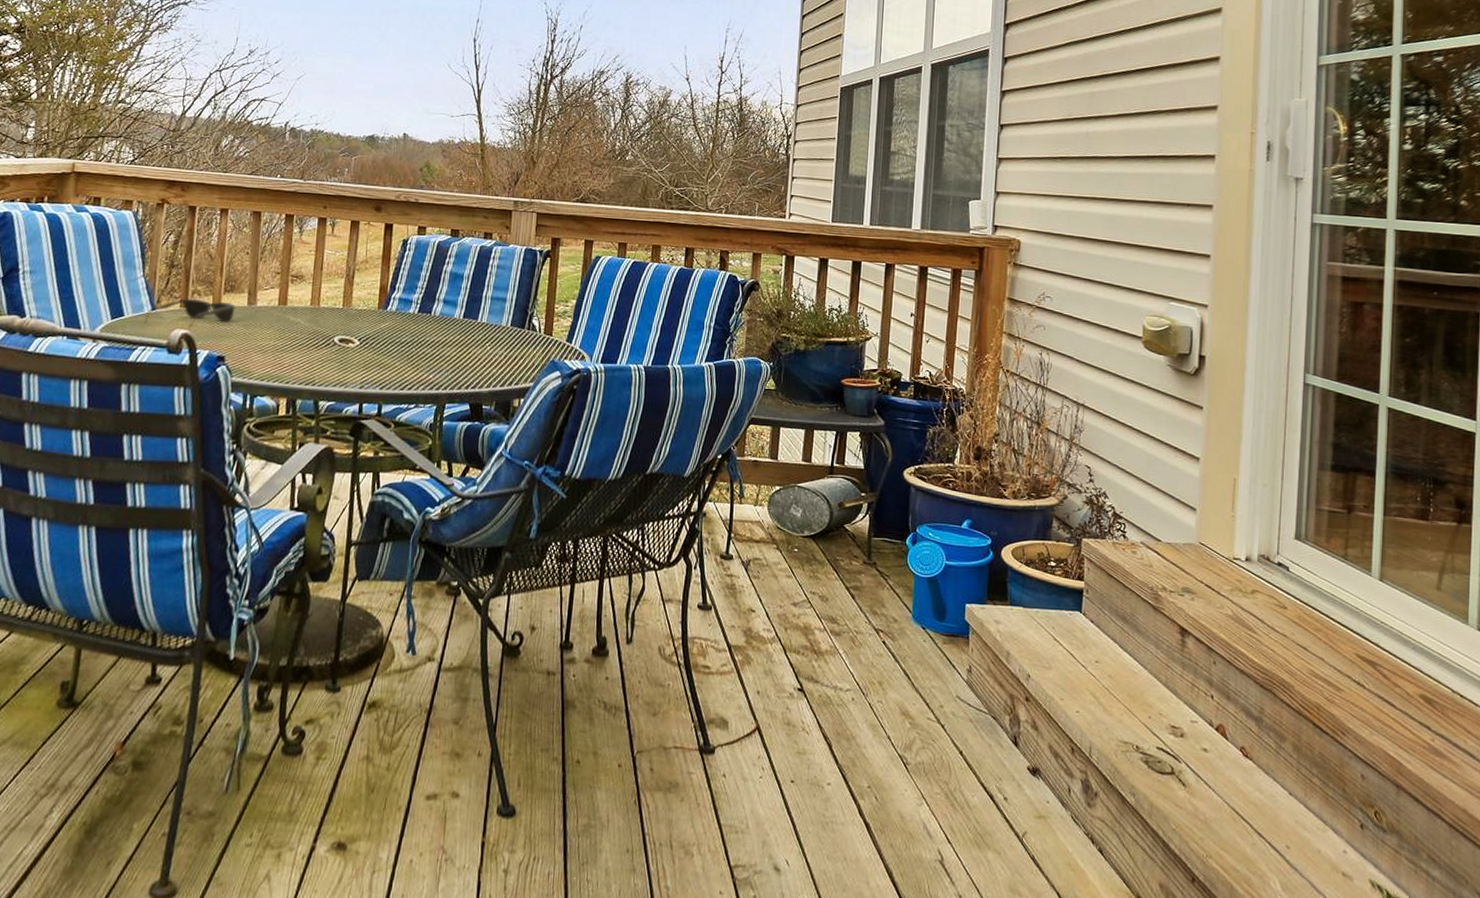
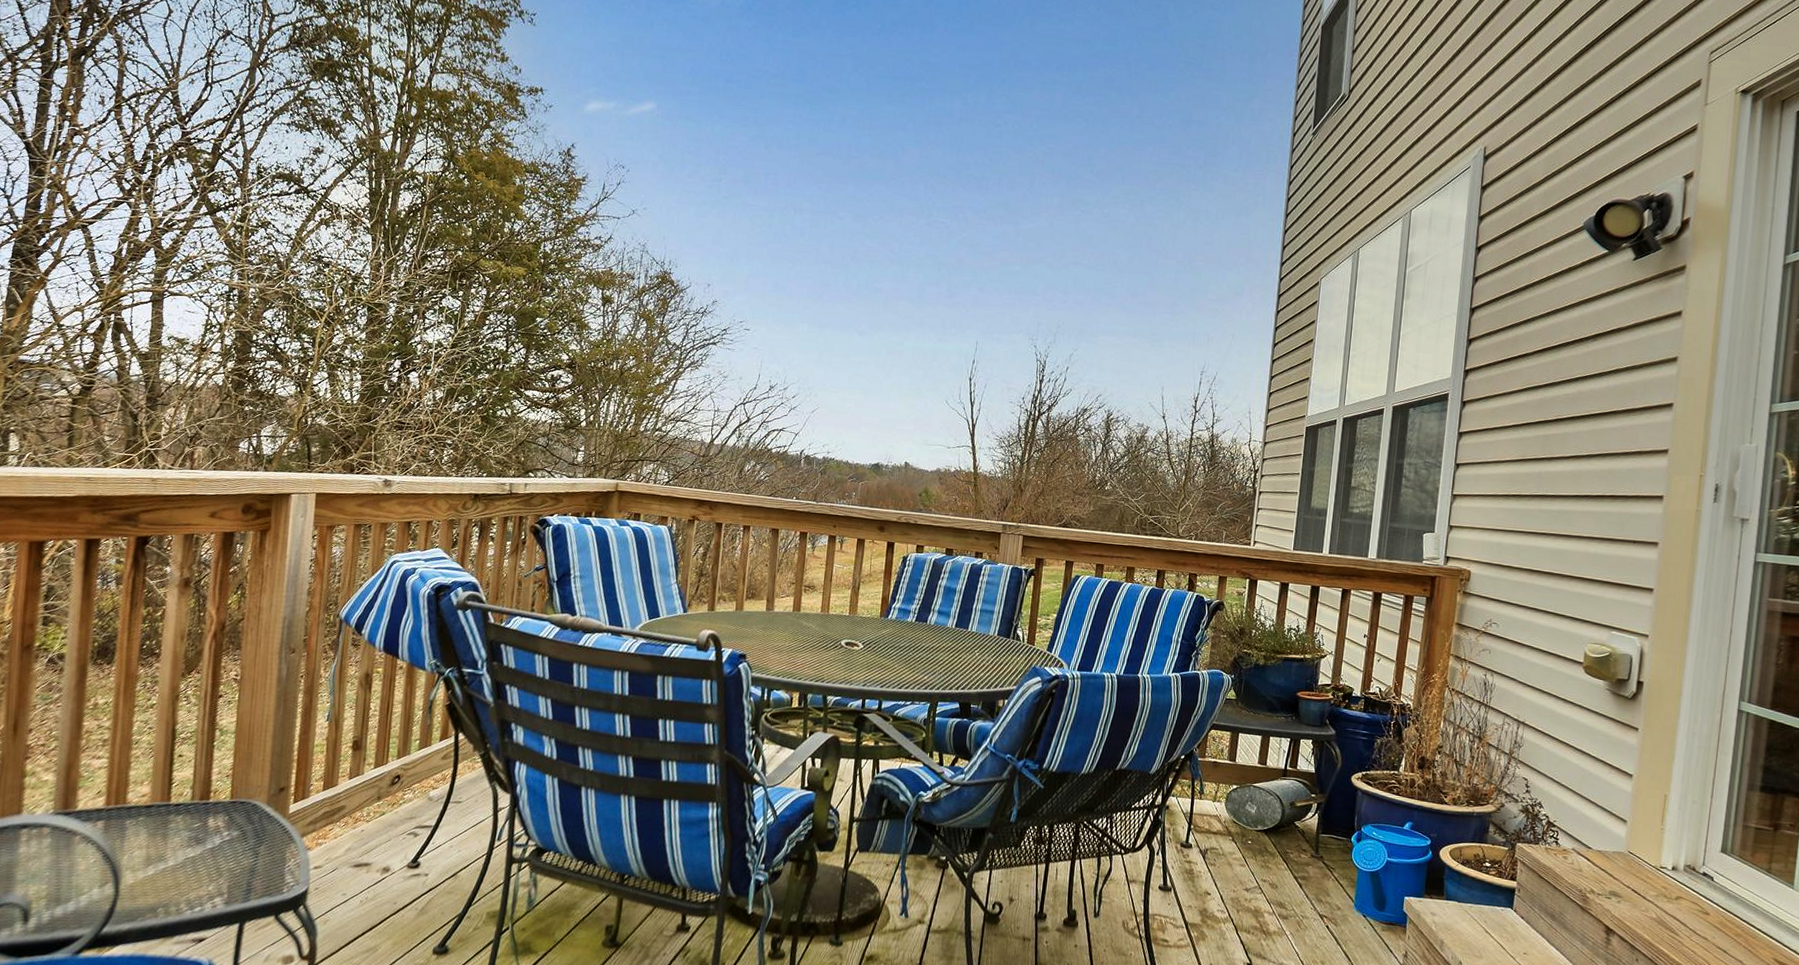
sunglasses: present [143,298,236,329] -> none [676,602,756,630]

